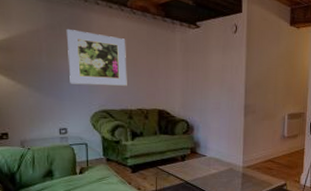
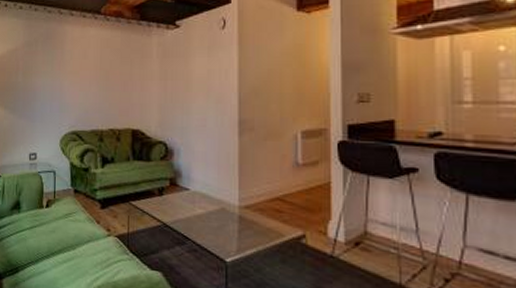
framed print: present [66,29,127,86] -> none [41,45,99,104]

